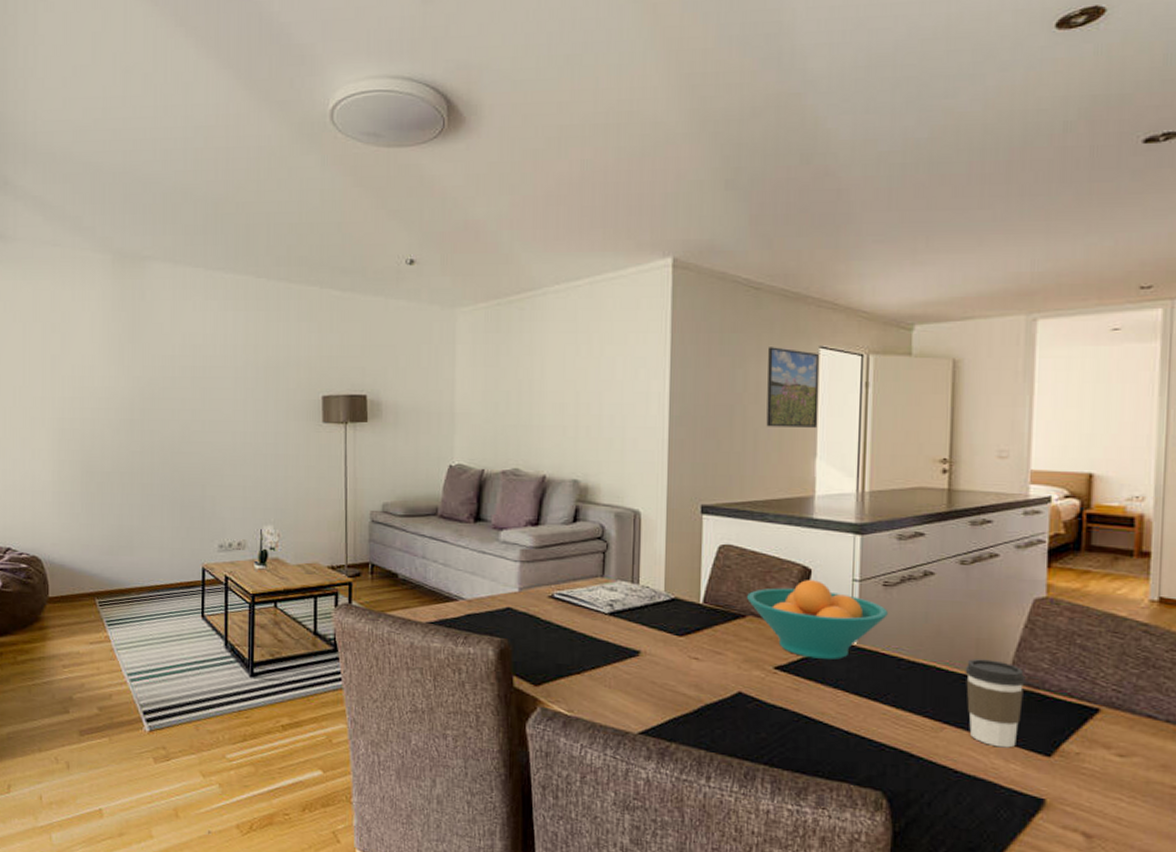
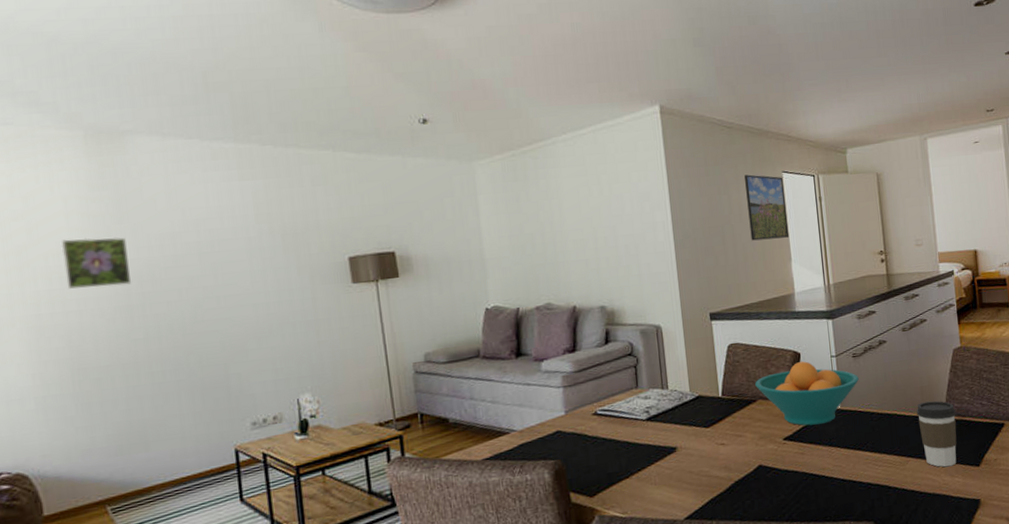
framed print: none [85,353,136,400] -> present [61,237,132,289]

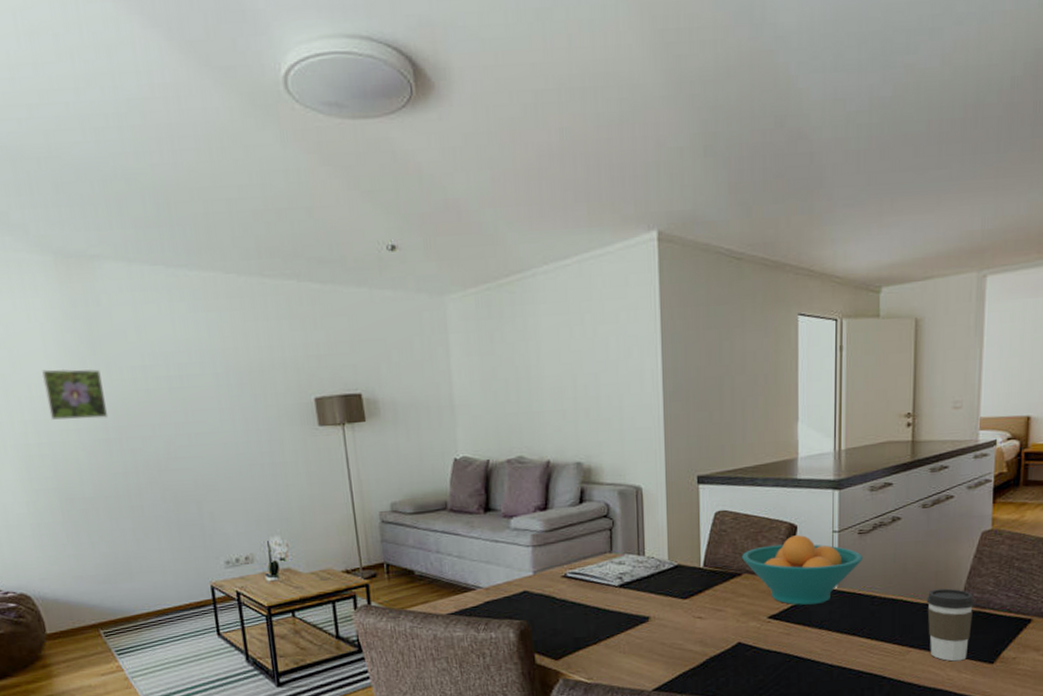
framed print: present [744,174,789,241] -> none [752,316,799,396]

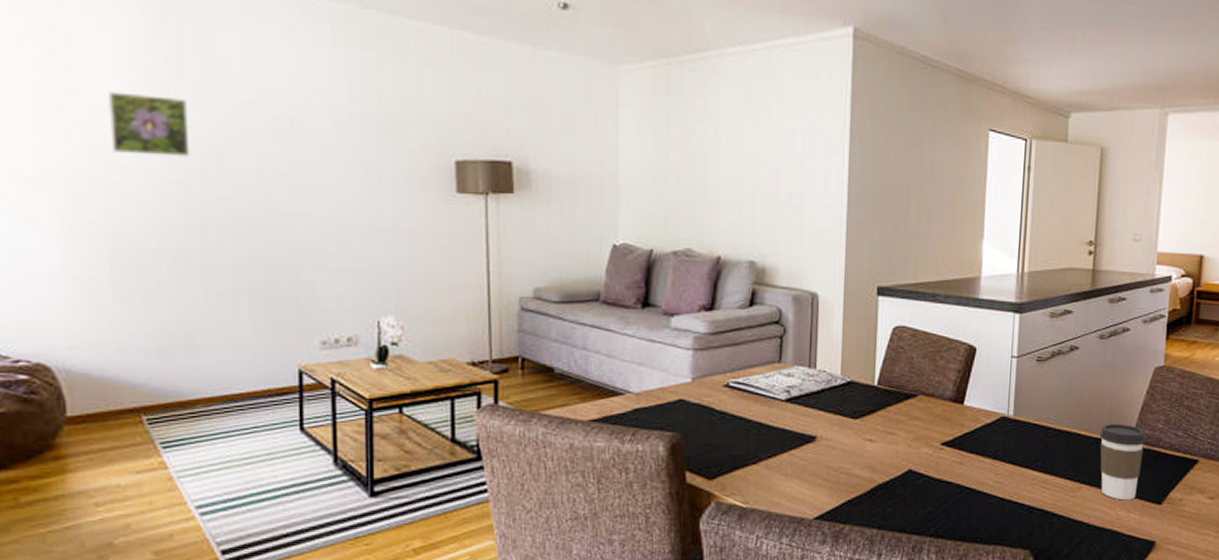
fruit bowl: present [742,535,863,605] -> none [918,358,1040,432]

